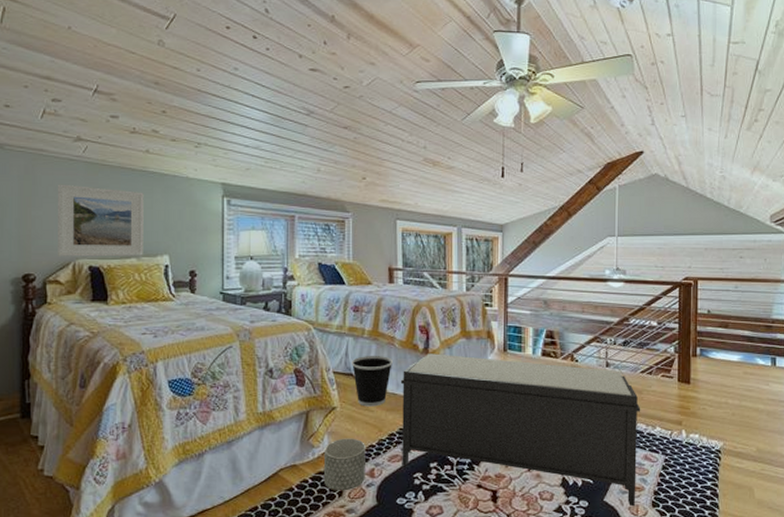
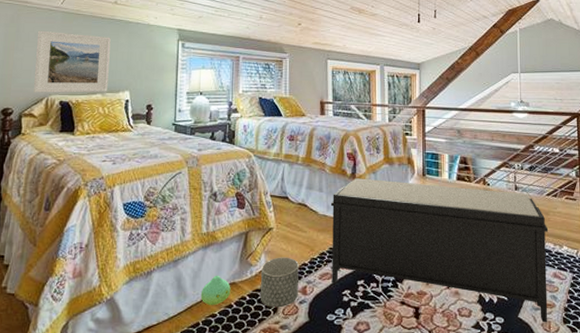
plush toy: none [258,457,291,489] -> present [200,275,231,306]
wastebasket: present [350,355,394,407] -> none [286,179,325,227]

